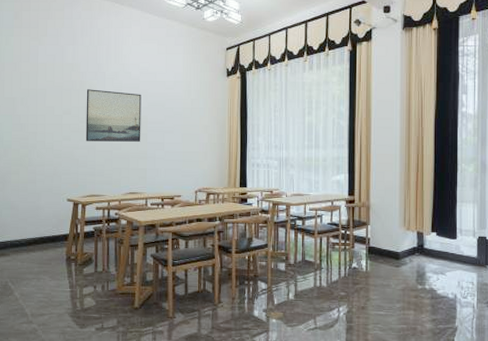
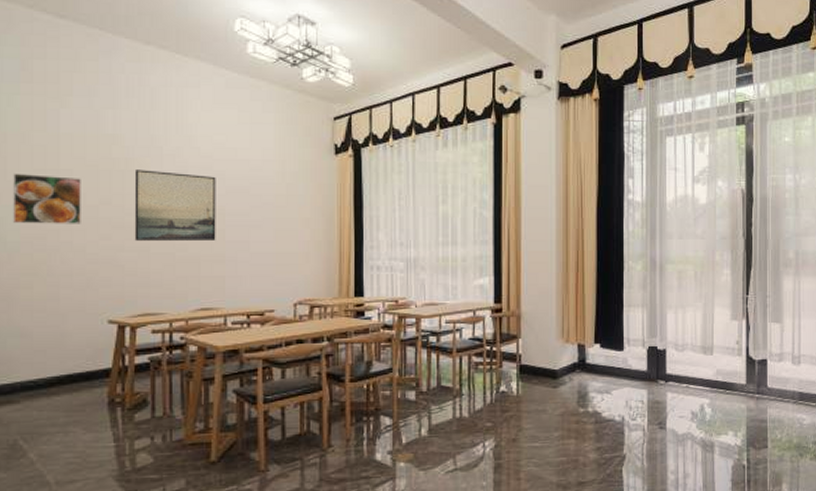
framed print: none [7,92,51,129] -> present [12,173,81,224]

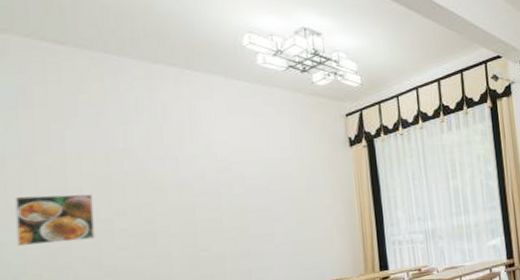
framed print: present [134,169,216,241] -> none [150,178,240,247]

